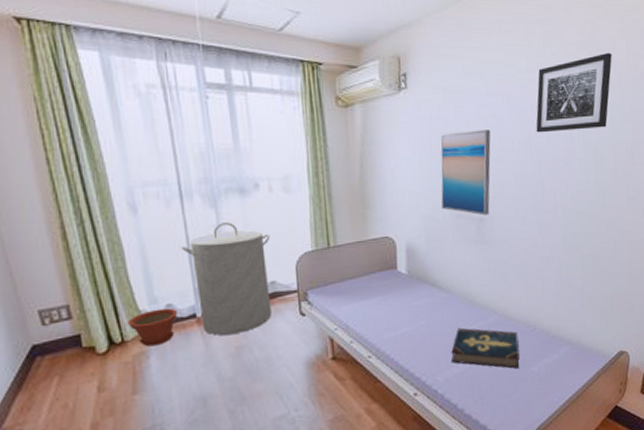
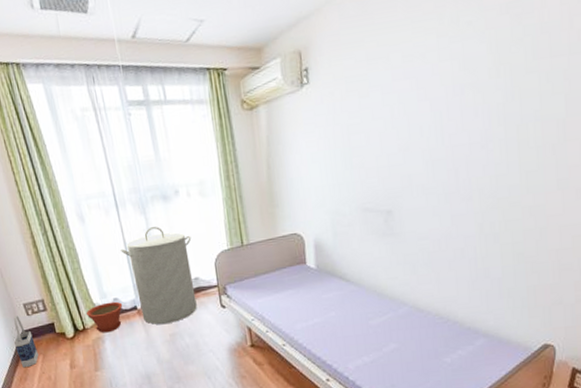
bag: none [17,325,53,394] -> present [13,315,39,368]
wall art: present [440,129,491,216] -> none [344,117,398,208]
book: present [451,327,520,369] -> none [361,319,431,359]
wall art: present [536,52,612,133] -> none [448,11,542,116]

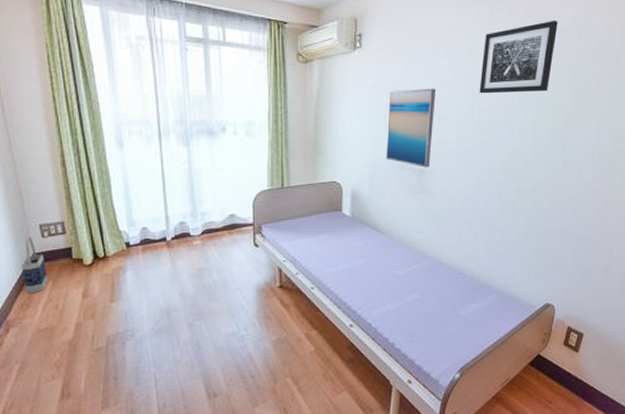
plant pot: present [86,301,123,333] -> none [109,231,152,263]
laundry hamper: present [119,226,197,325] -> none [156,160,233,259]
wall art: none [344,117,398,208] -> present [385,88,437,168]
wall art: none [448,11,542,116] -> present [479,20,558,94]

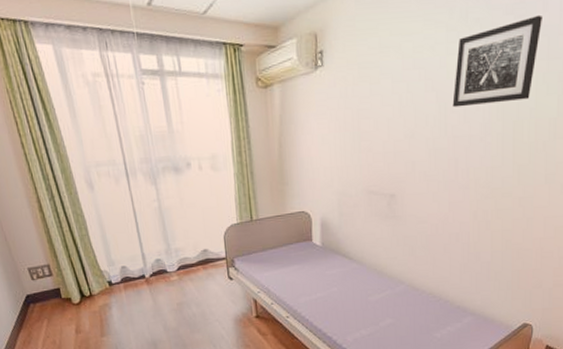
bag: present [21,236,48,294] -> none [17,280,43,332]
wall art: present [385,88,437,168] -> none [353,105,406,192]

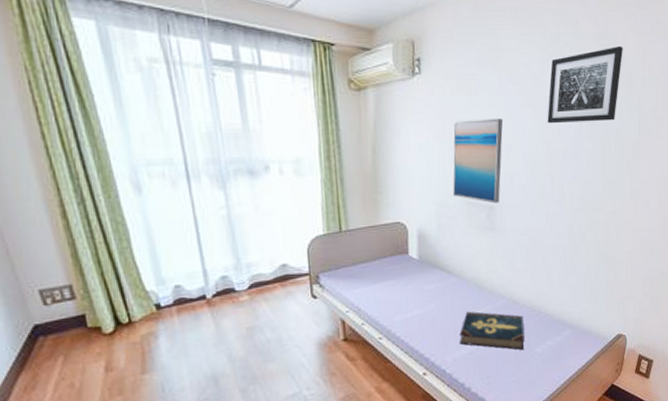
wall art: none [353,105,406,192] -> present [452,119,504,204]
book: none [360,295,424,334] -> present [460,311,524,350]

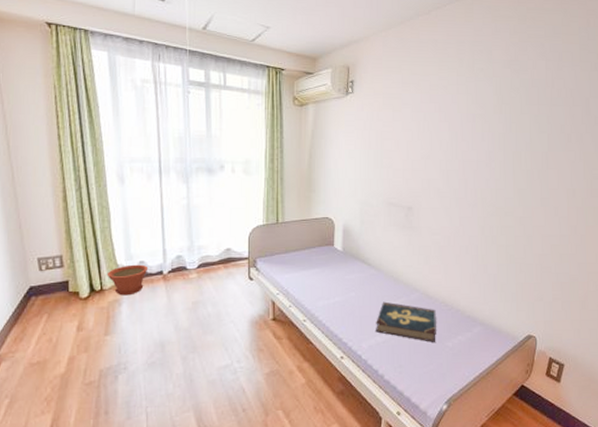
plant pot: none [134,289,187,327] -> present [106,264,149,296]
wall art: present [452,119,504,204] -> none [375,131,423,205]
wall art: present [547,45,623,124] -> none [462,71,533,137]

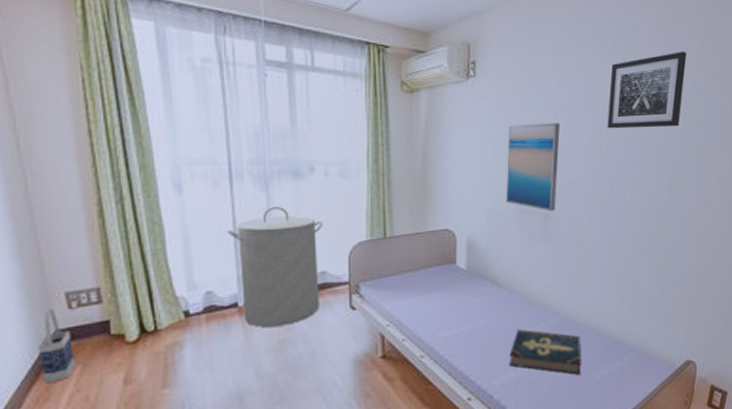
bag: none [16,270,43,327] -> present [37,308,75,384]
plant pot: present [106,264,149,296] -> none [162,295,219,337]
laundry hamper: none [155,196,230,292] -> present [225,207,323,328]
wall art: none [375,131,423,205] -> present [505,123,561,212]
wall art: none [462,71,533,137] -> present [607,50,687,129]

